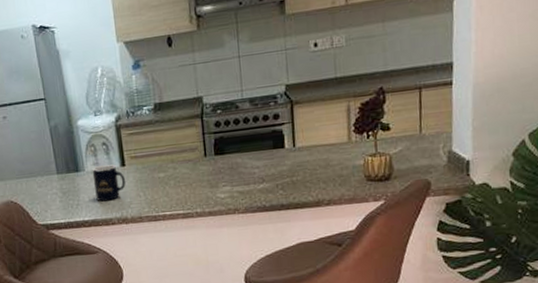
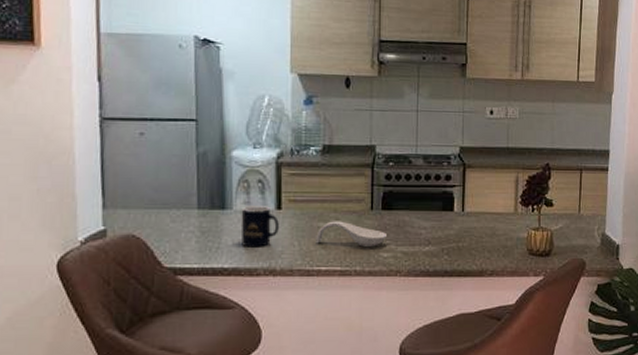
spoon rest: none [158,170,222,191] -> present [316,221,387,247]

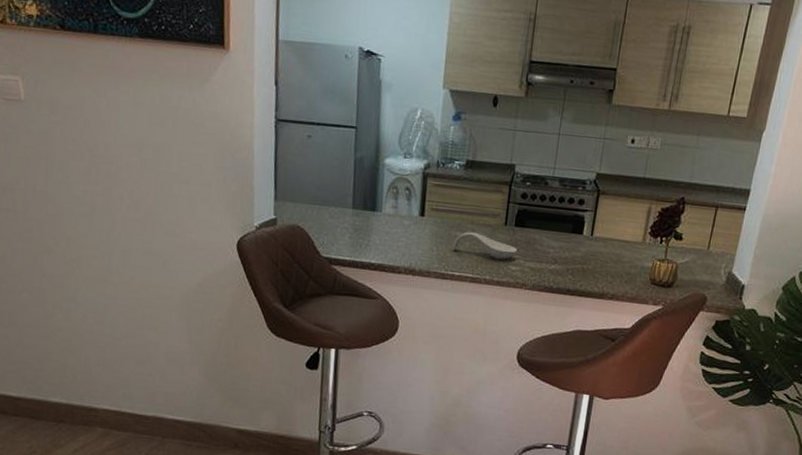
mug: present [241,206,279,247] -> none [387,210,421,249]

